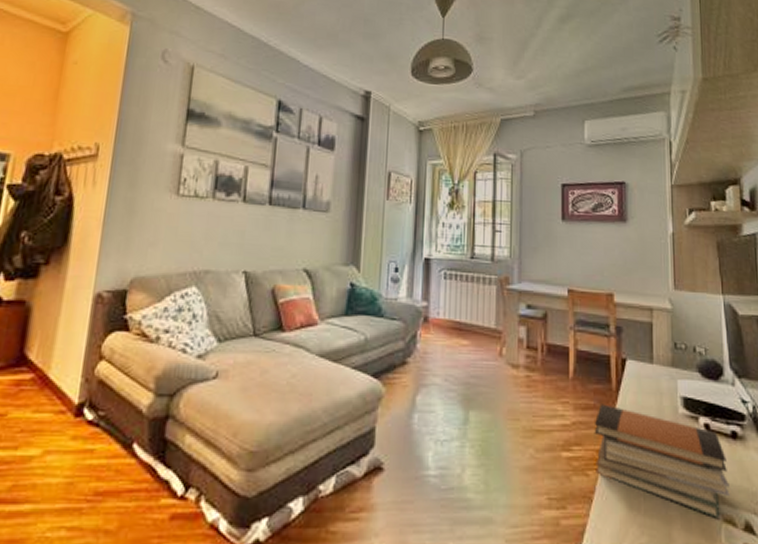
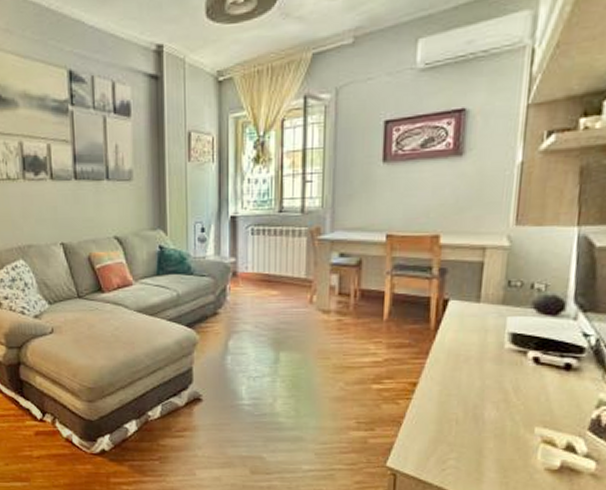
book stack: present [594,404,730,520] -> none [406,342,555,441]

